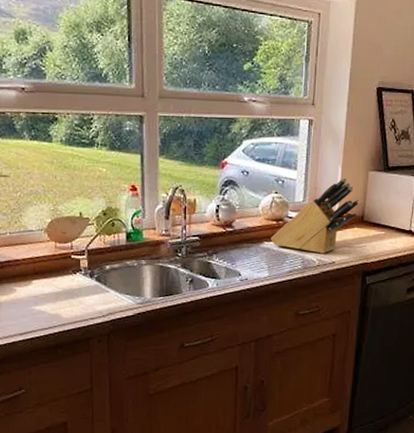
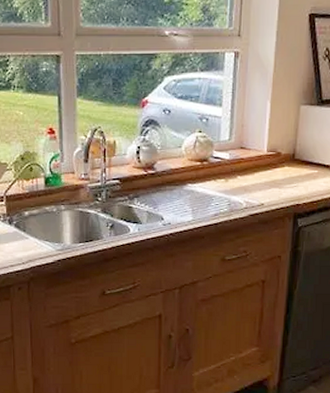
knife block: present [270,178,360,254] -> none [194,113,291,195]

